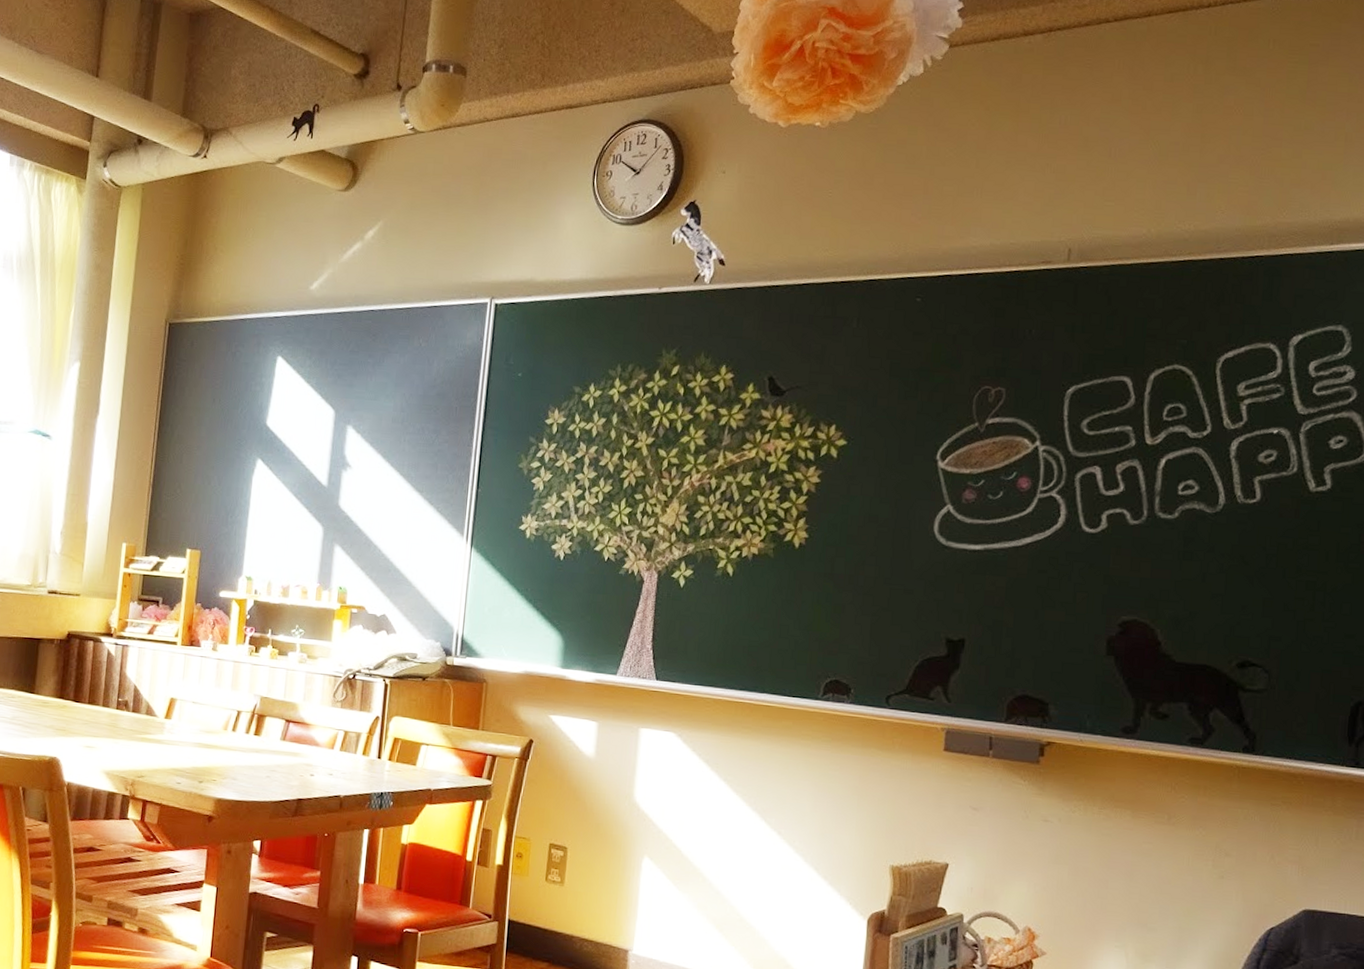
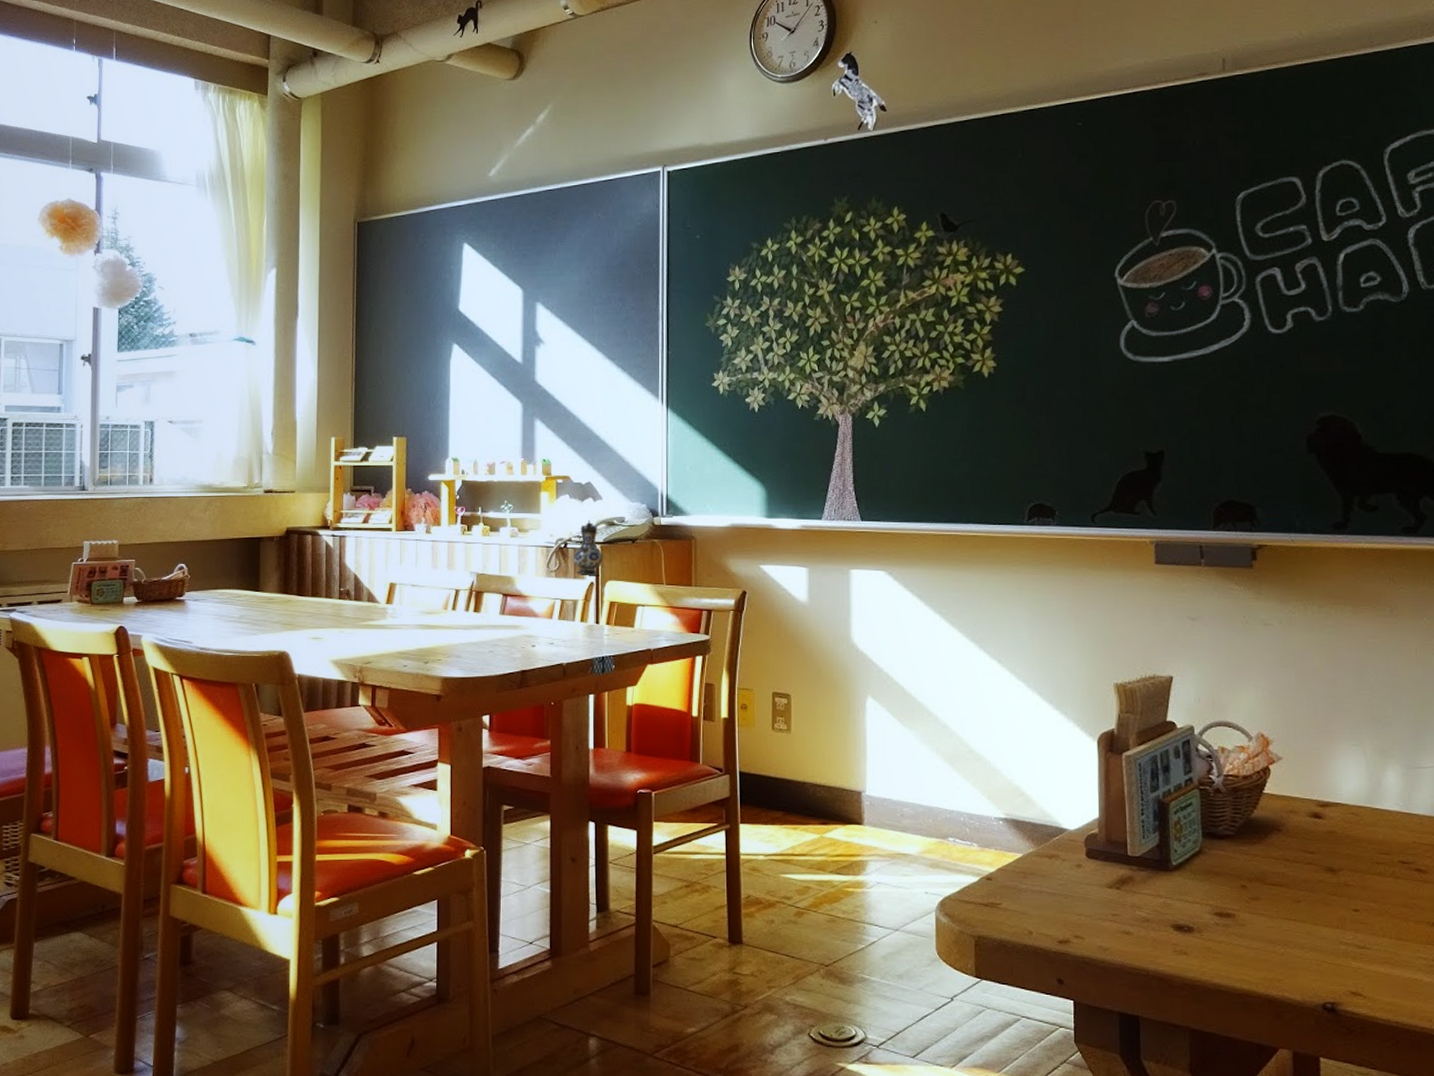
lidded jug: none [359,653,391,710] -> present [572,520,603,575]

